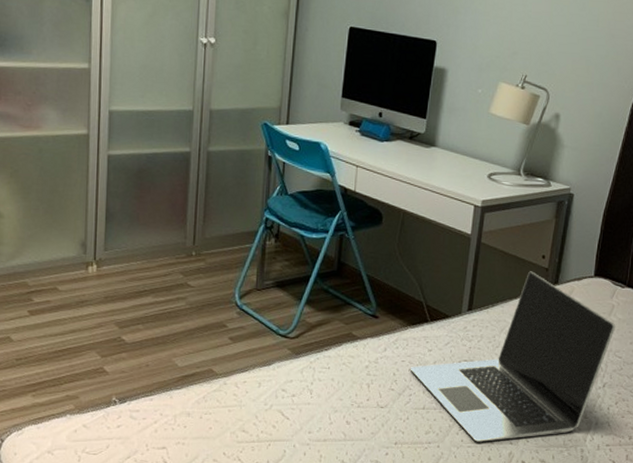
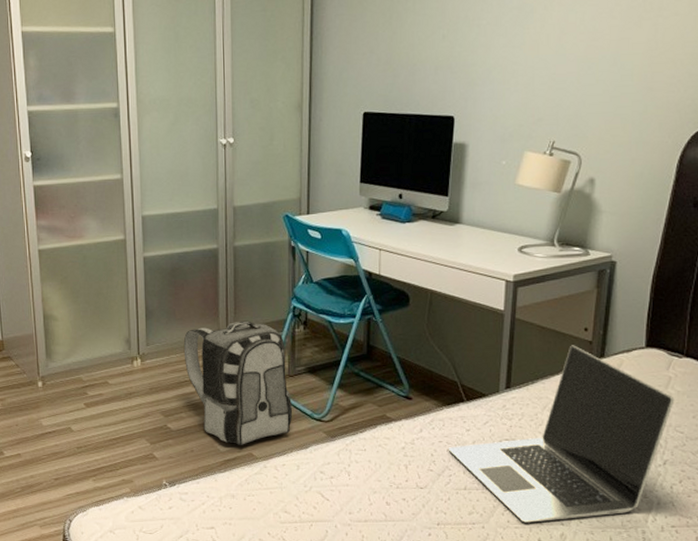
backpack: none [145,229,258,360] -> present [183,320,293,445]

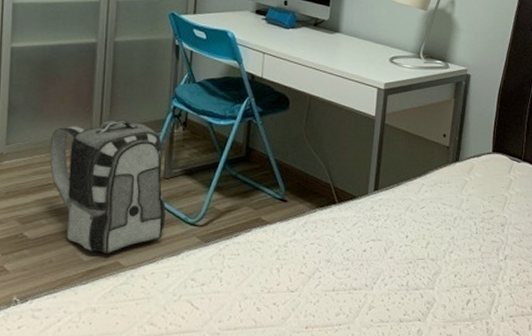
laptop: present [448,345,675,523] -> none [319,150,514,321]

